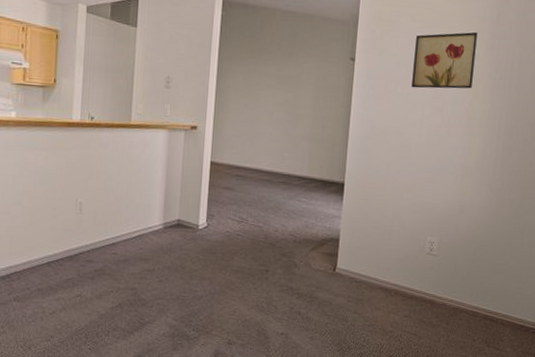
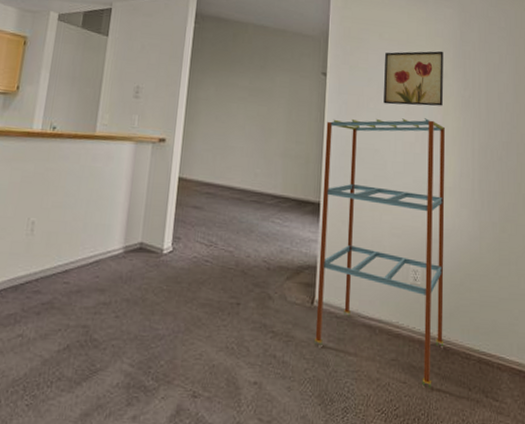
shelving unit: none [335,101,472,339] -> present [315,118,445,388]

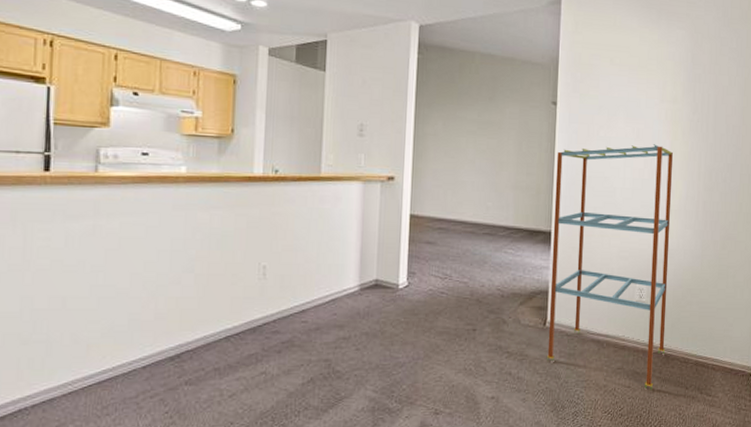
wall art: present [384,51,443,106] -> none [614,75,674,132]

